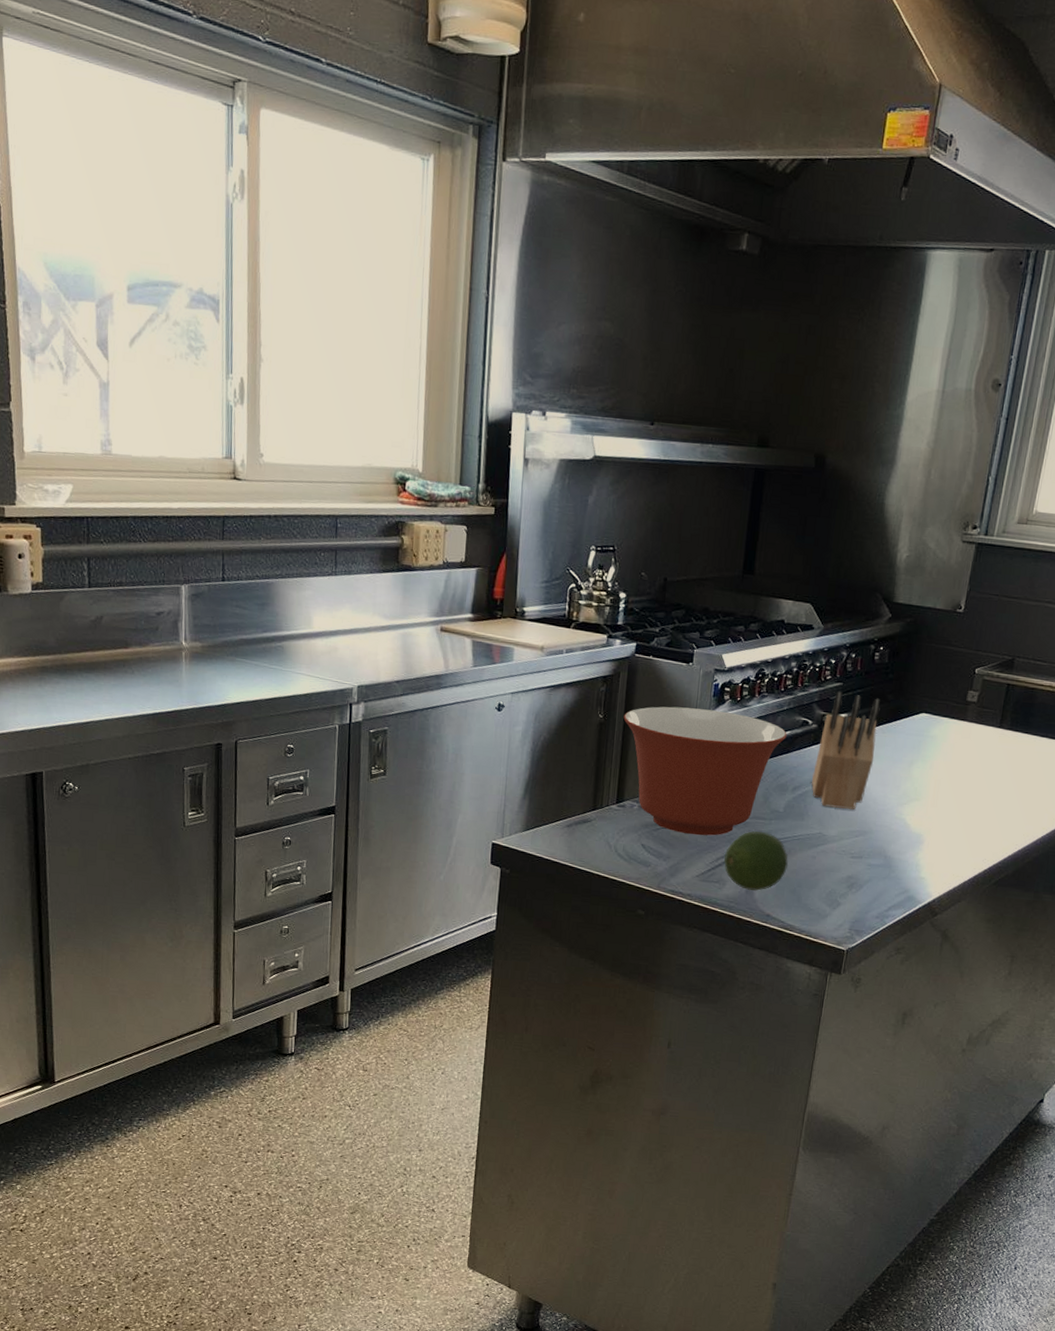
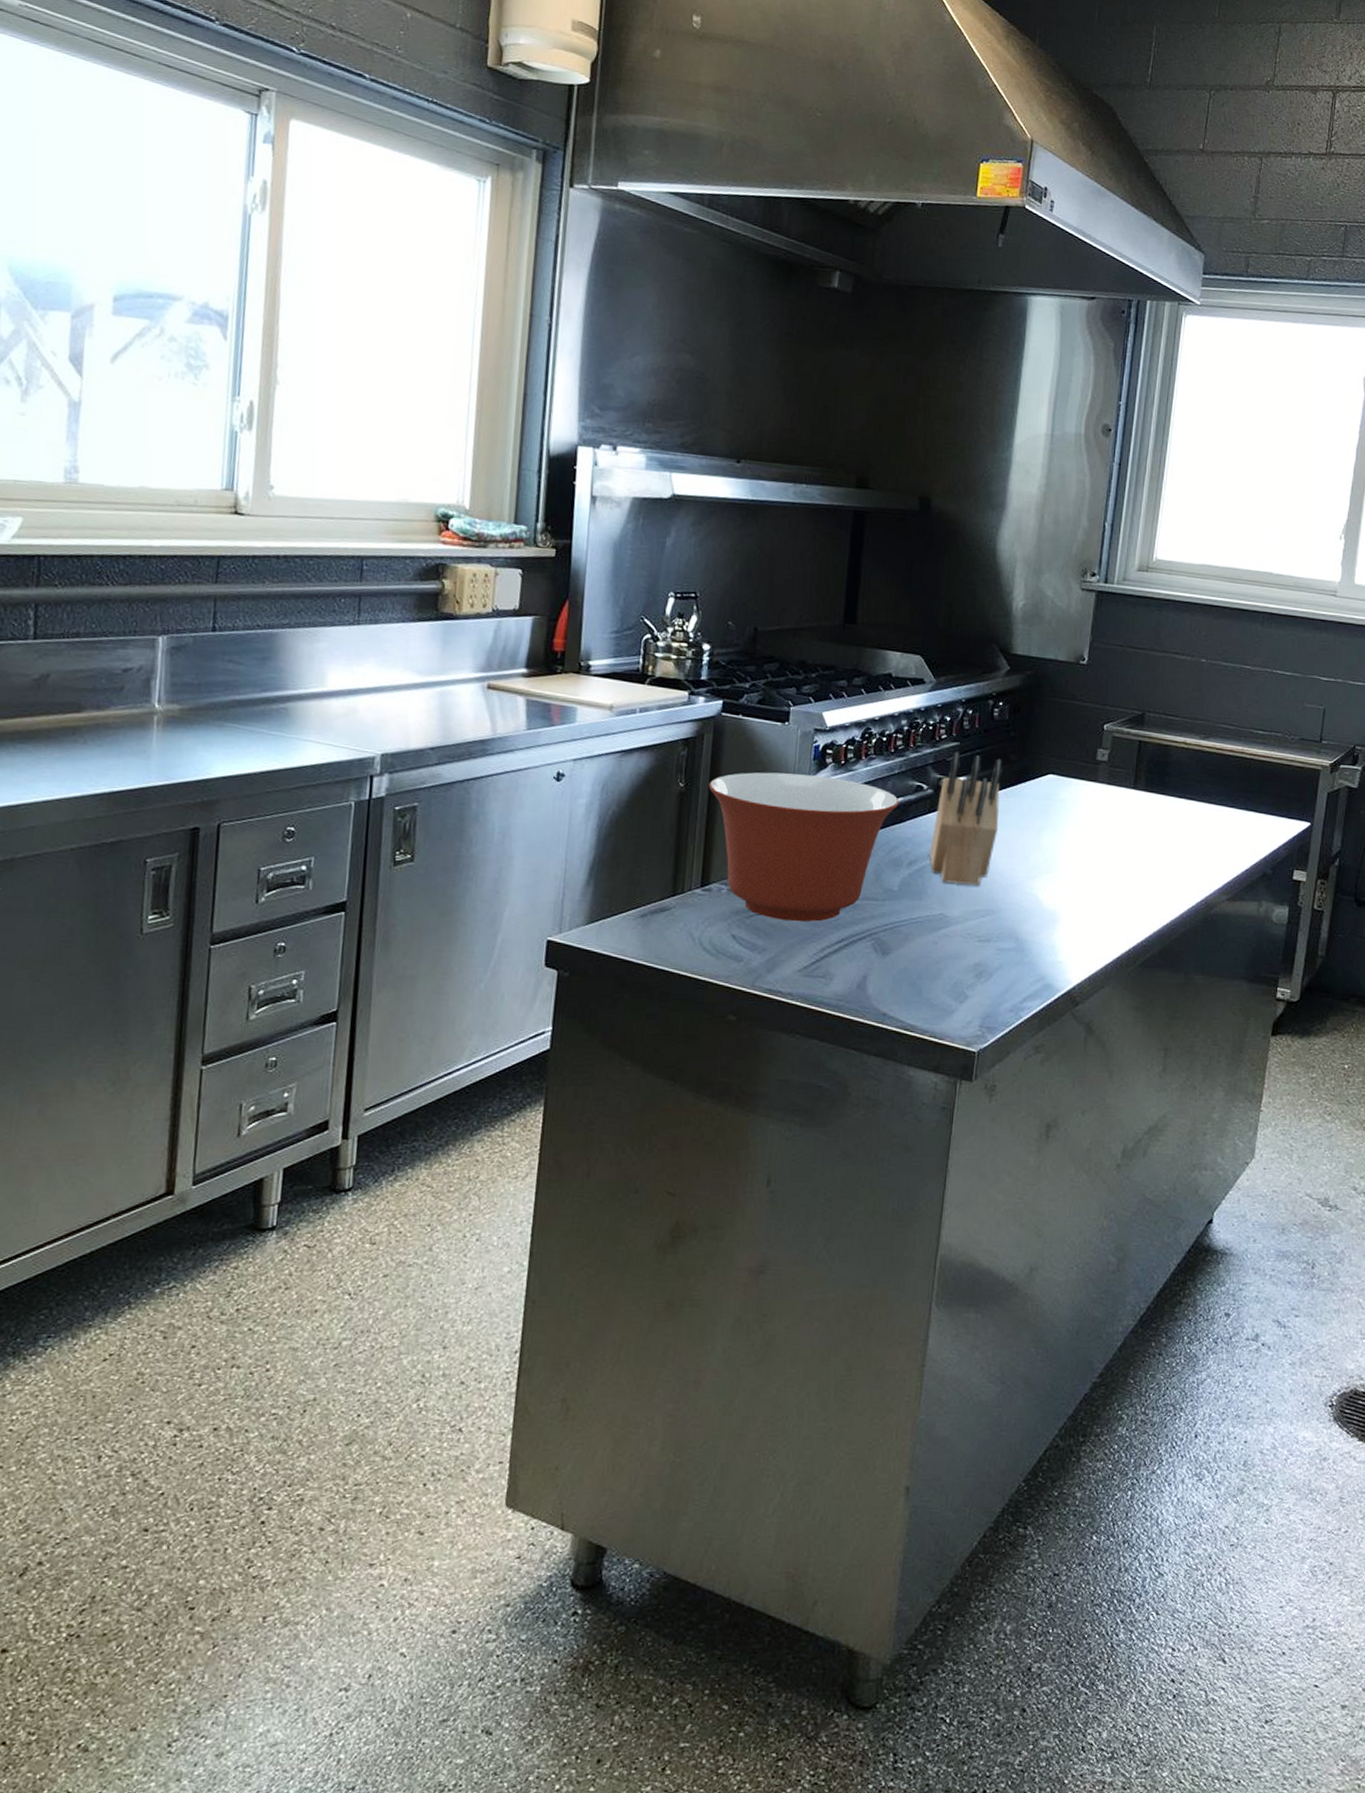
fruit: present [724,831,788,891] -> none [831,915,906,985]

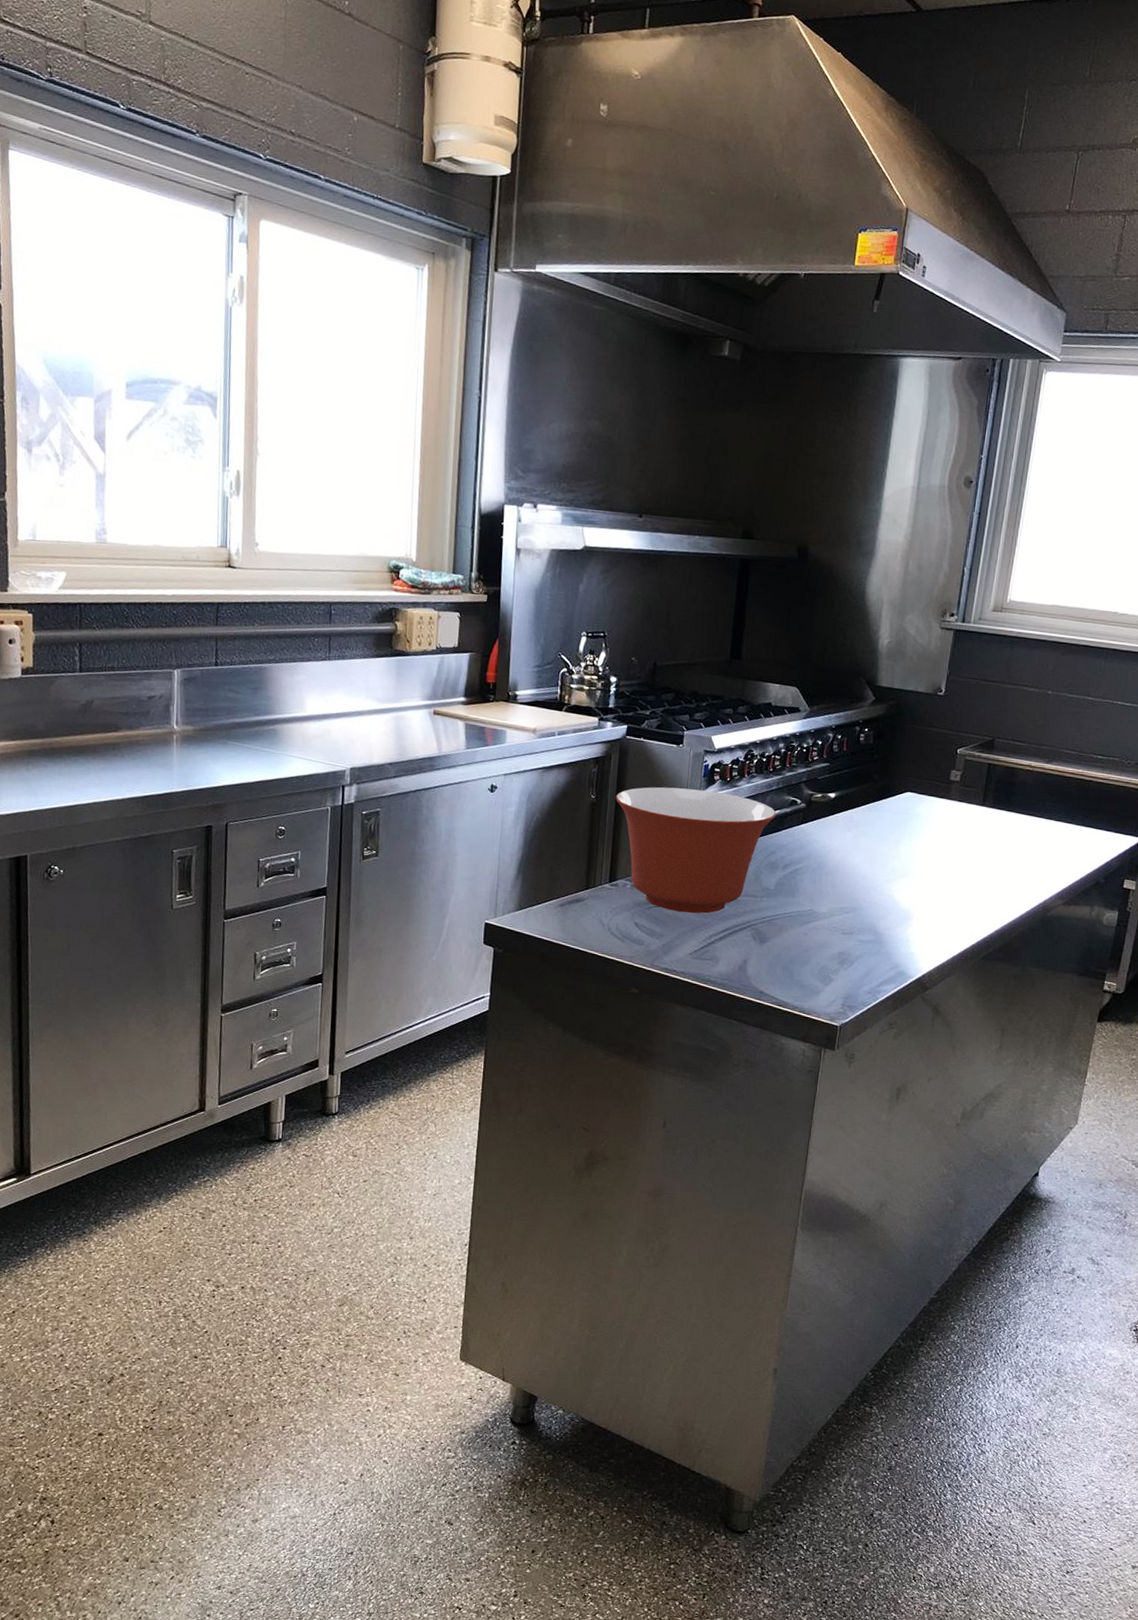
knife block: present [929,752,1003,886] -> none [801,772,867,887]

